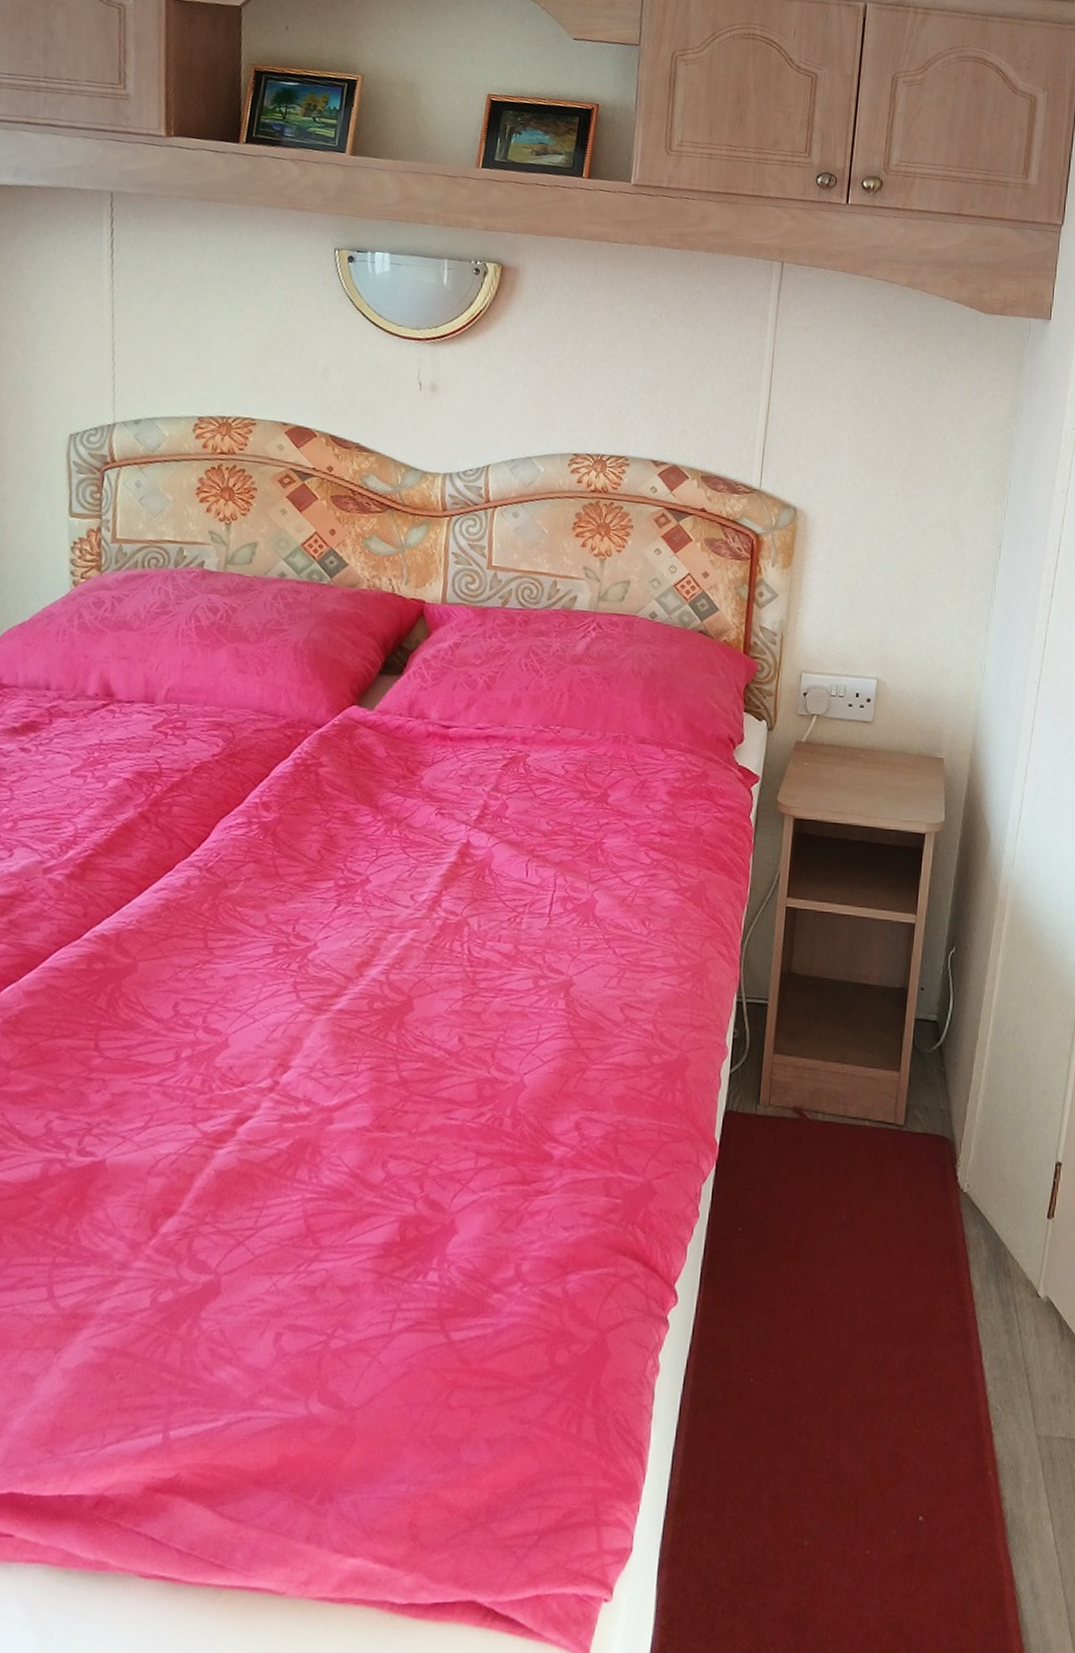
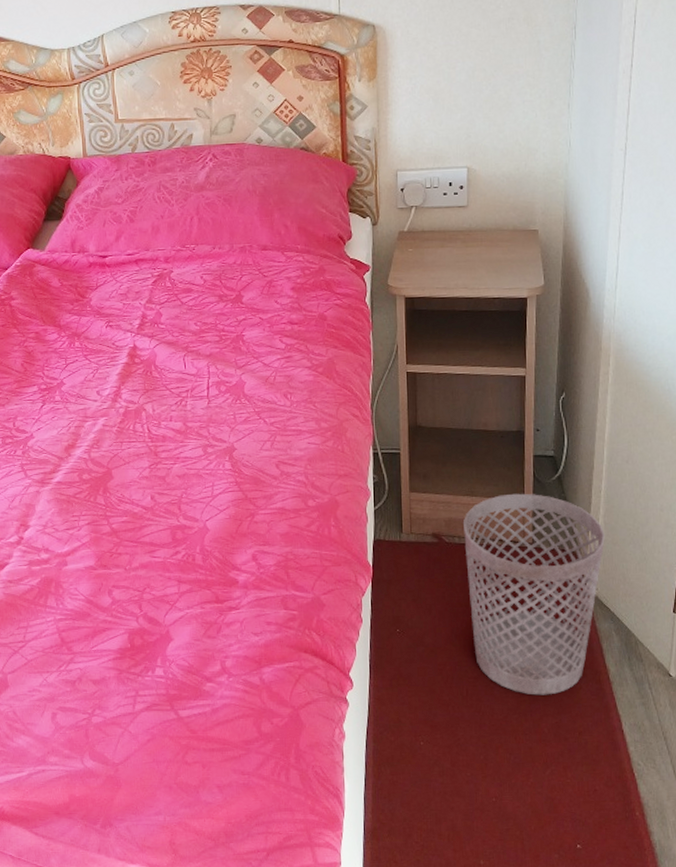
wastebasket: none [826,1063,983,1318] -> present [462,493,605,695]

